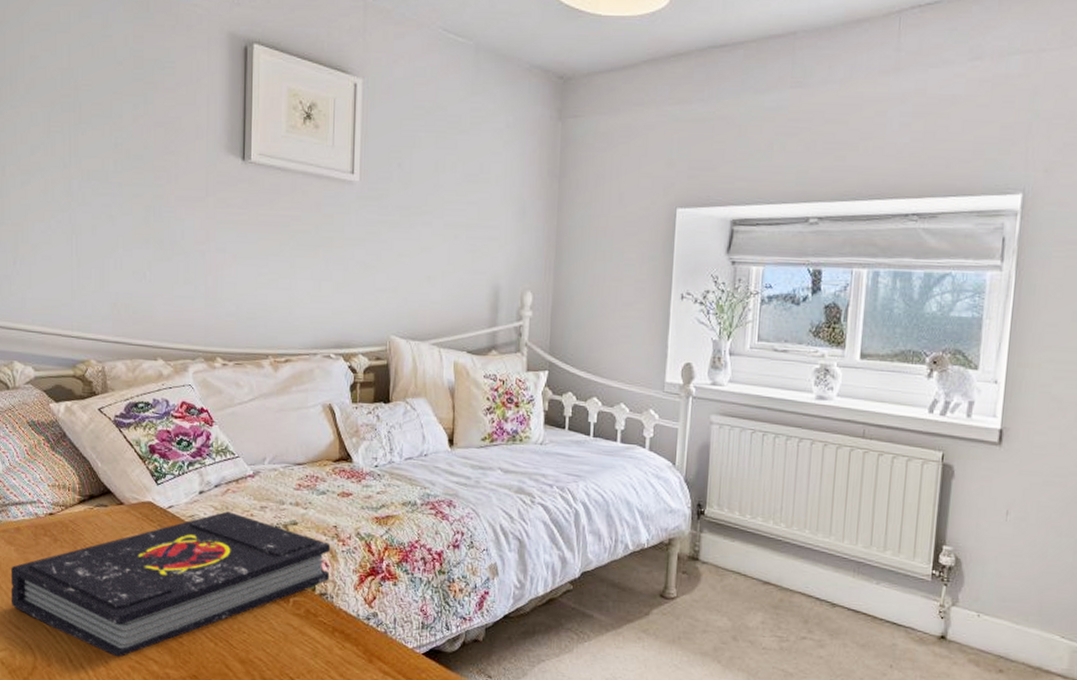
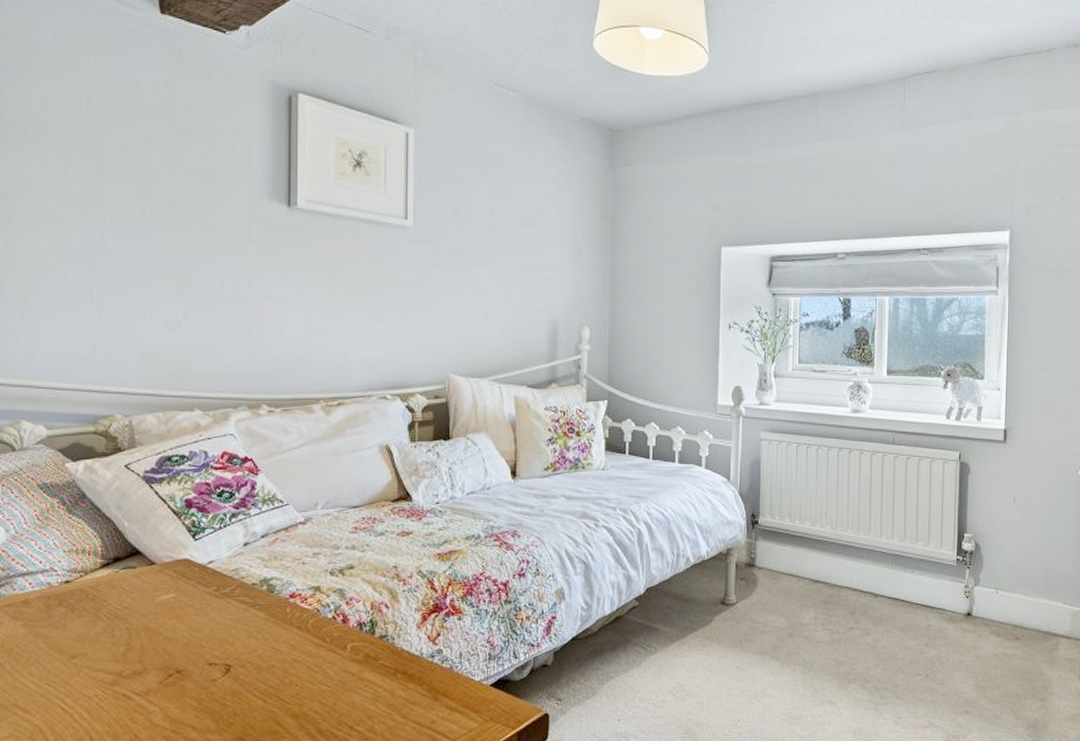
book: present [10,511,331,657] -> none [16,561,391,729]

